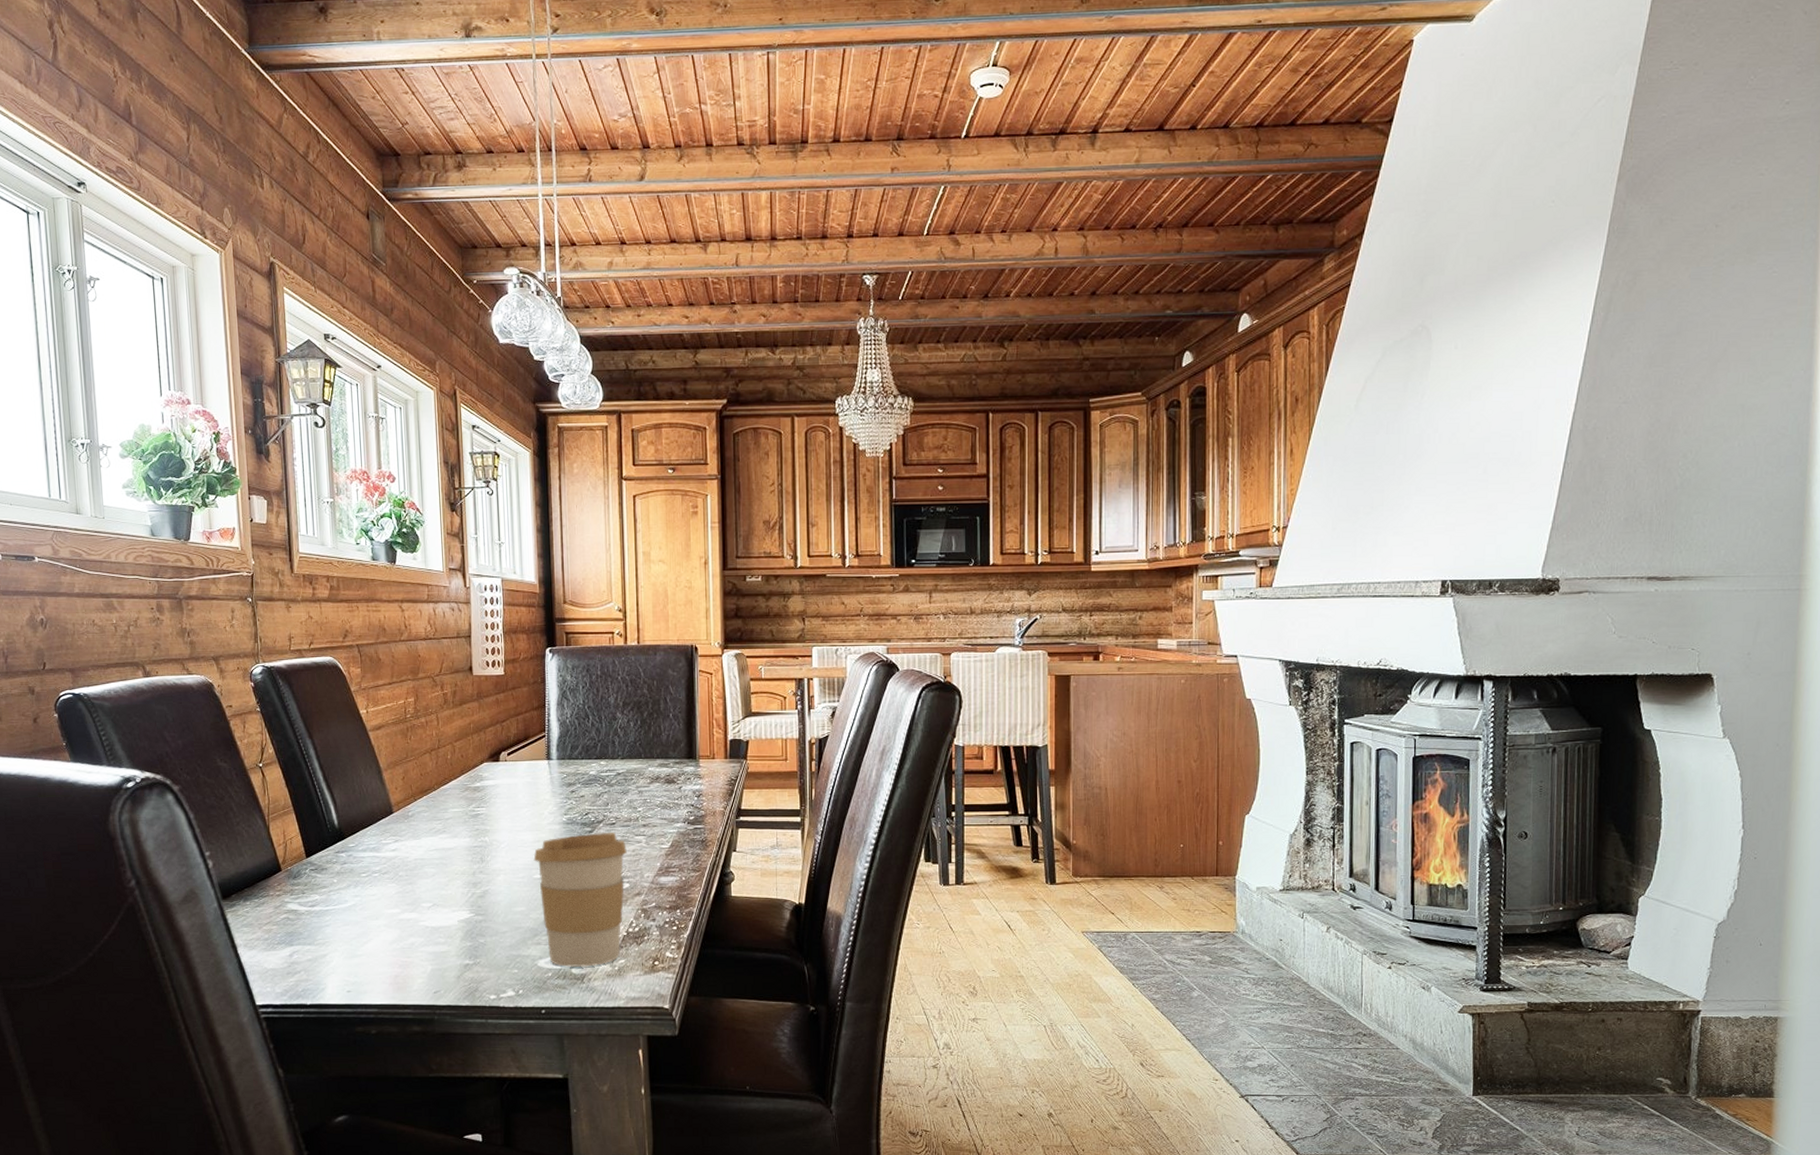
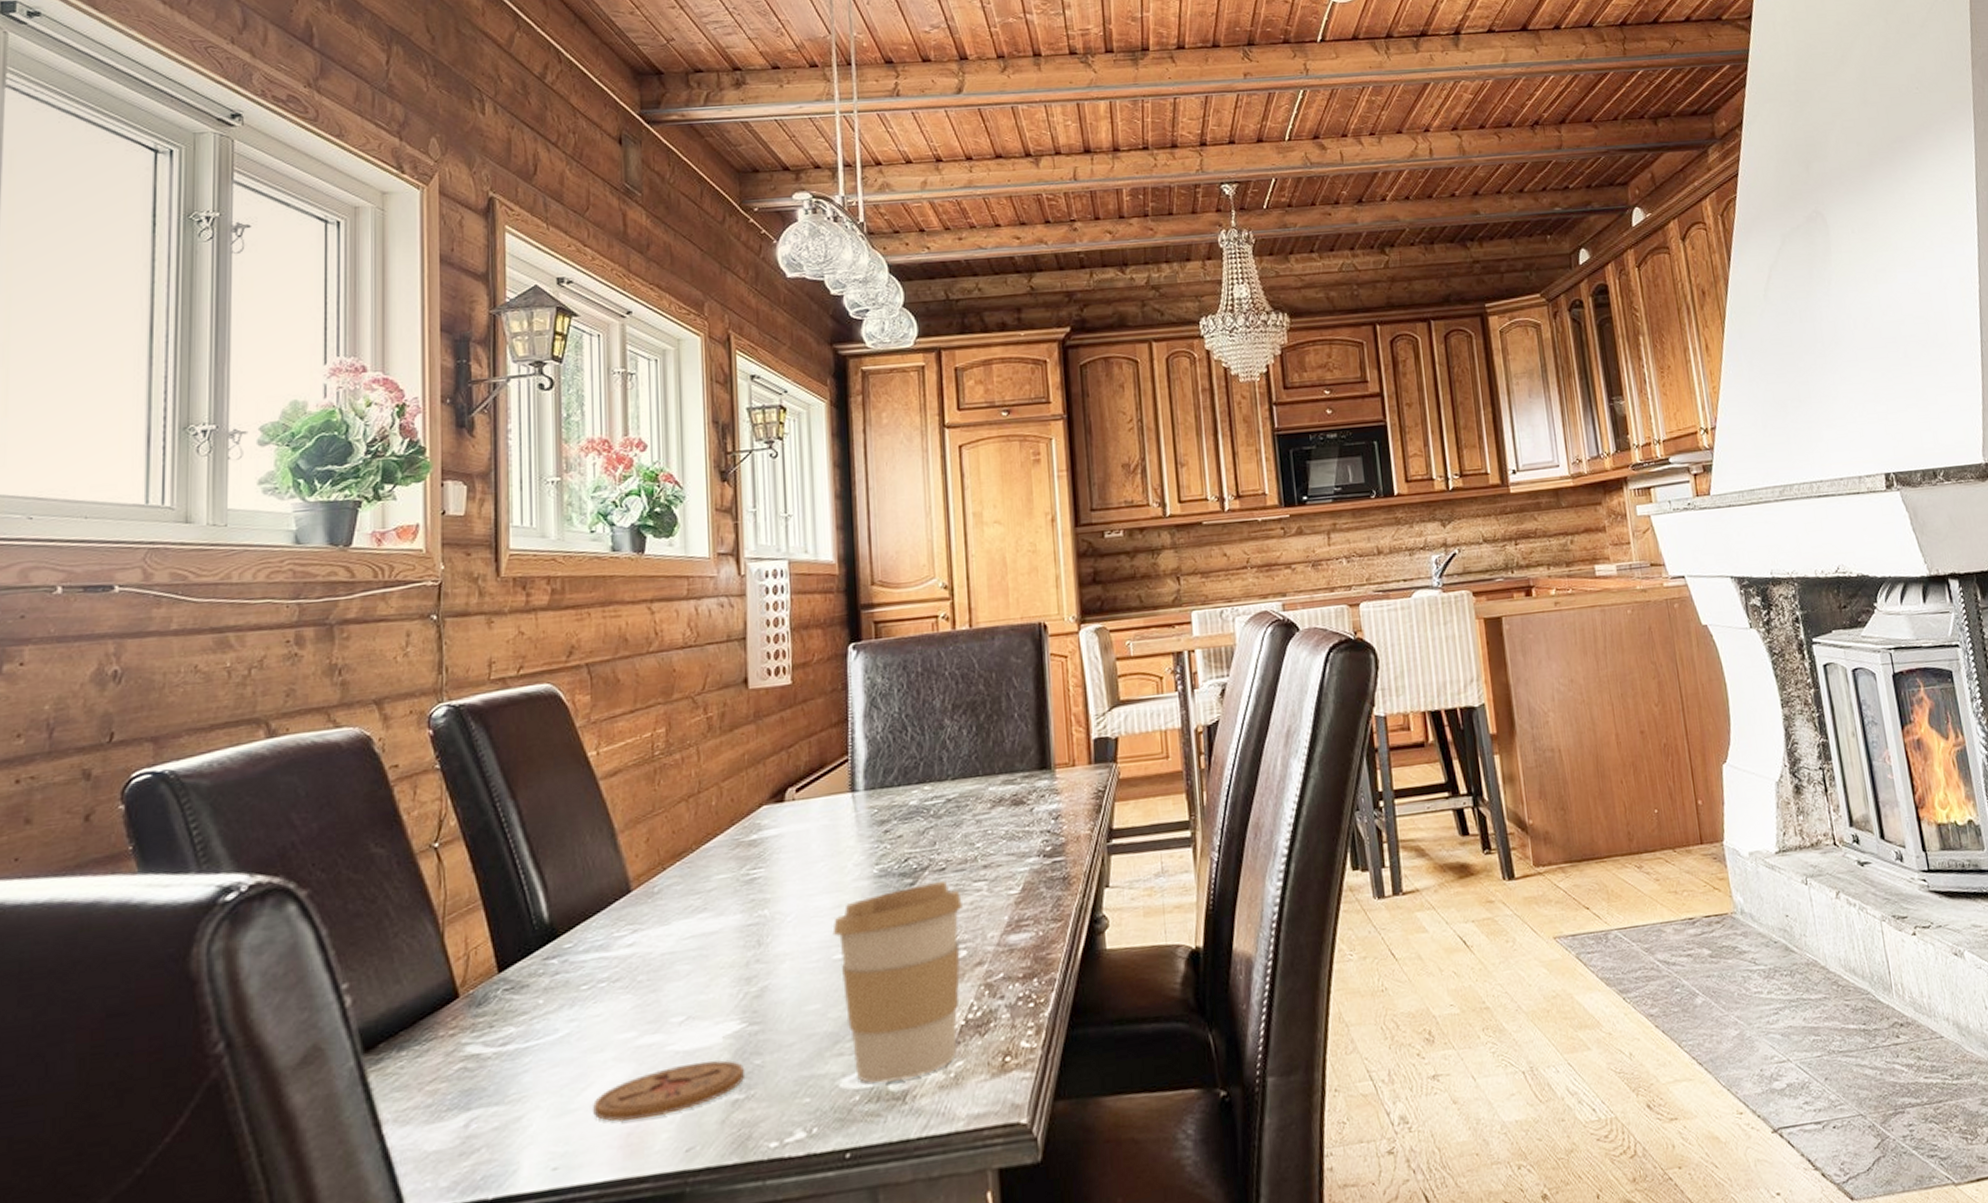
coaster: none [372,935,473,968] -> present [593,1059,746,1122]

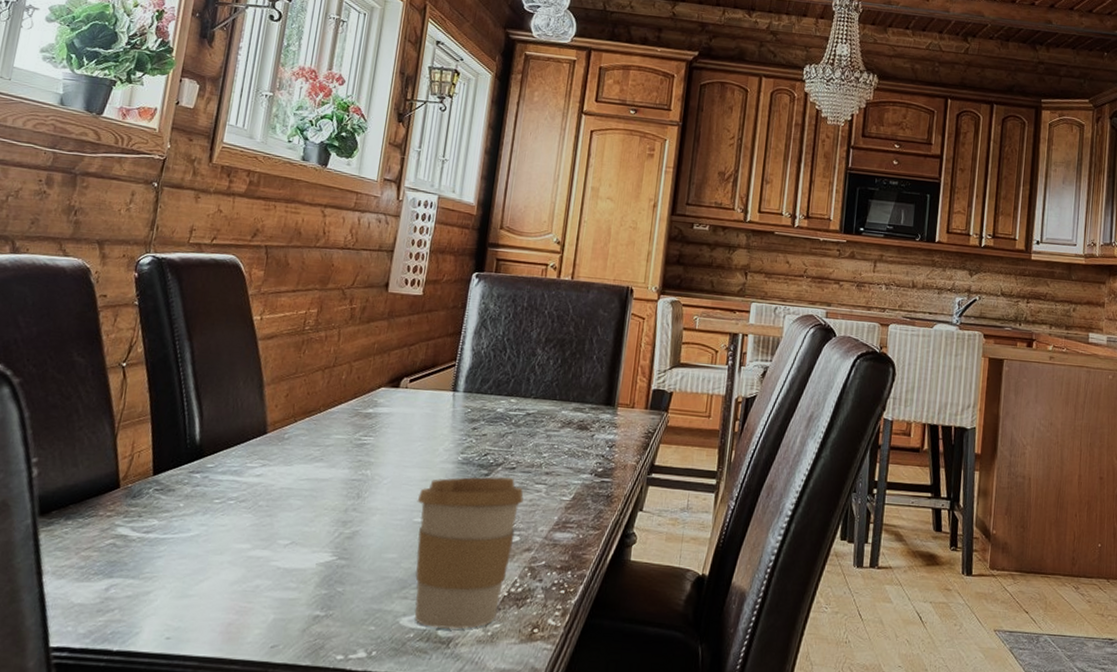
coaster: present [593,1059,746,1122] -> none [205,579,329,615]

